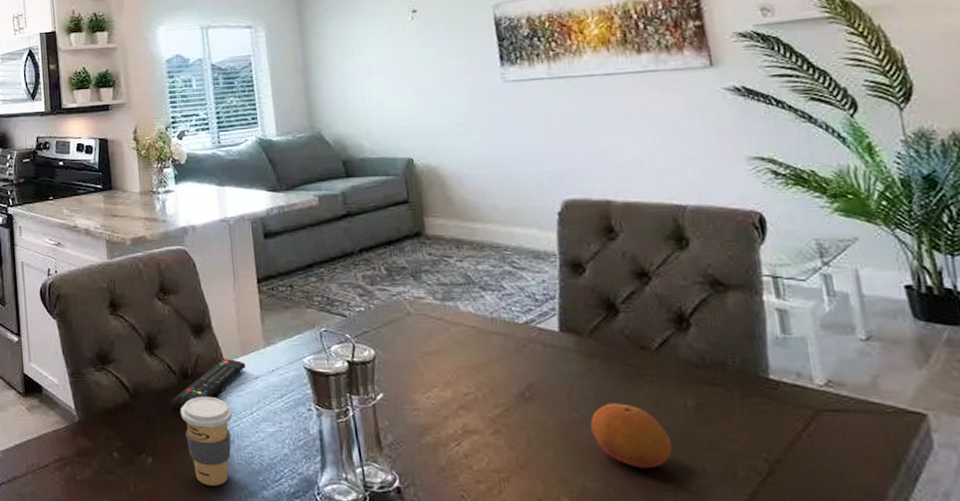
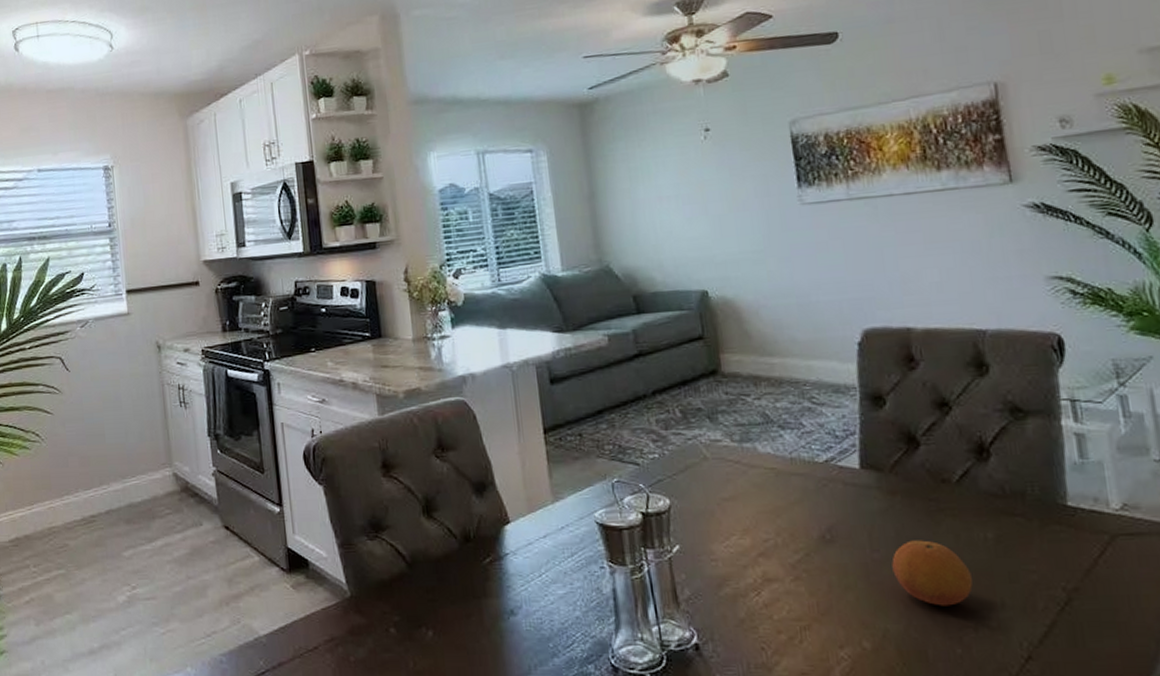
remote control: present [171,359,246,410] -> none [452,518,534,577]
coffee cup: present [180,396,233,487] -> none [462,559,520,658]

